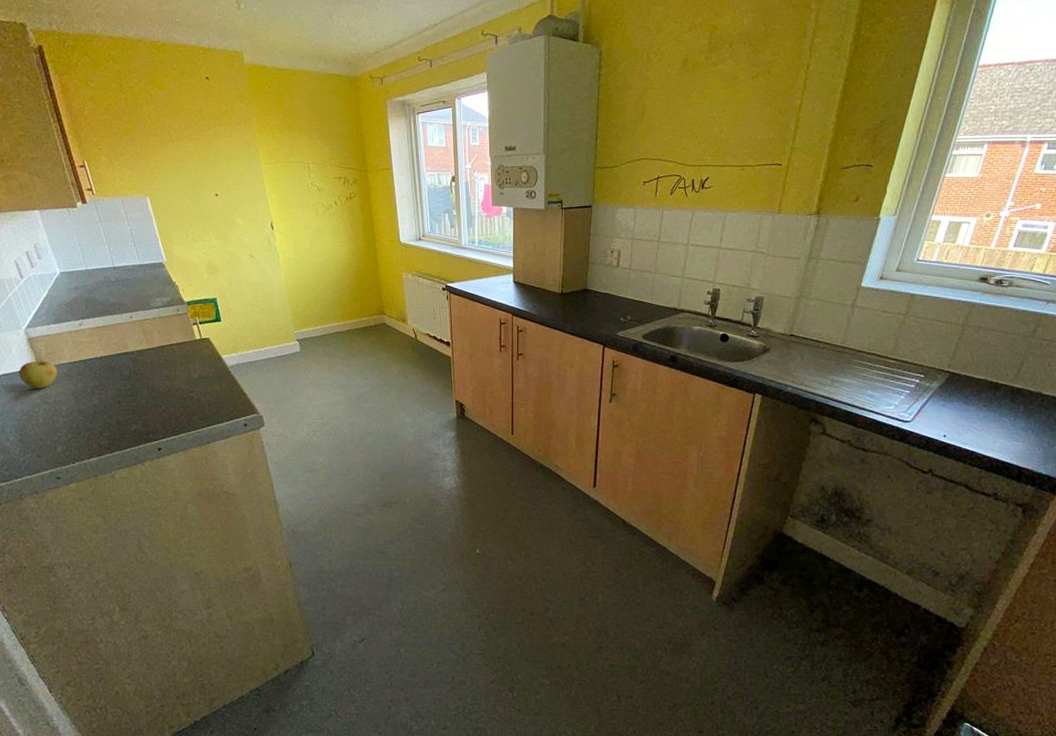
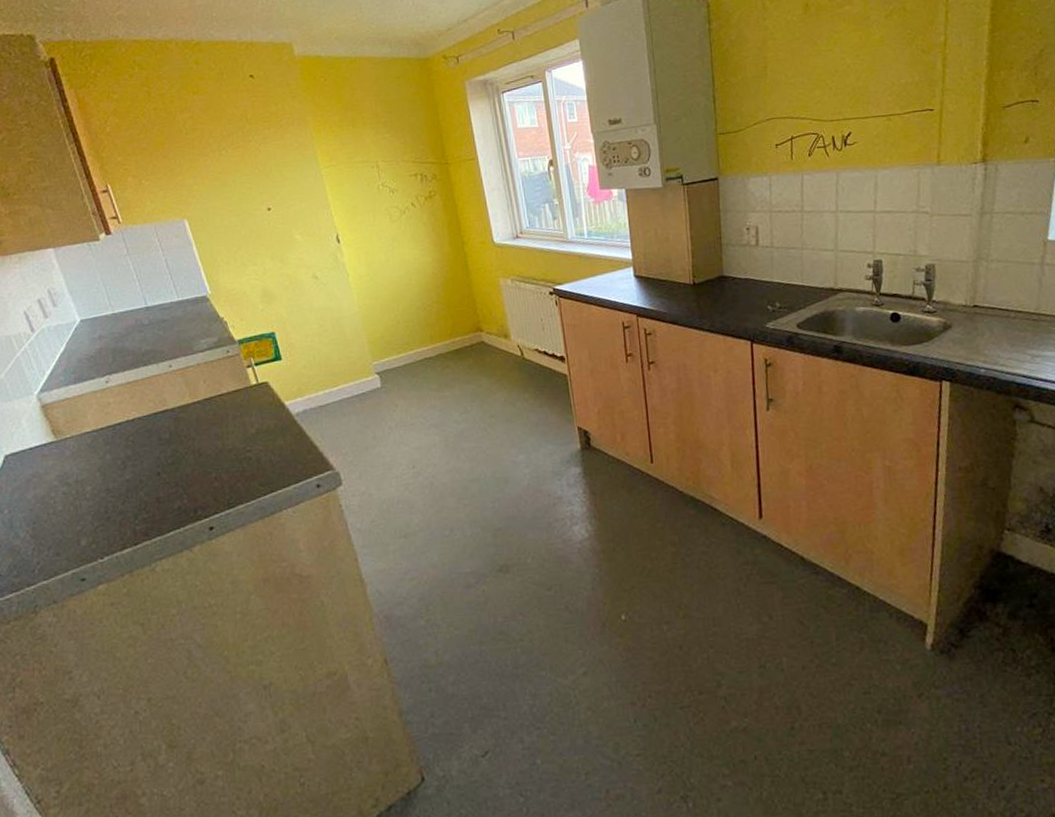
apple: present [19,361,57,389] -> none [31,431,79,469]

